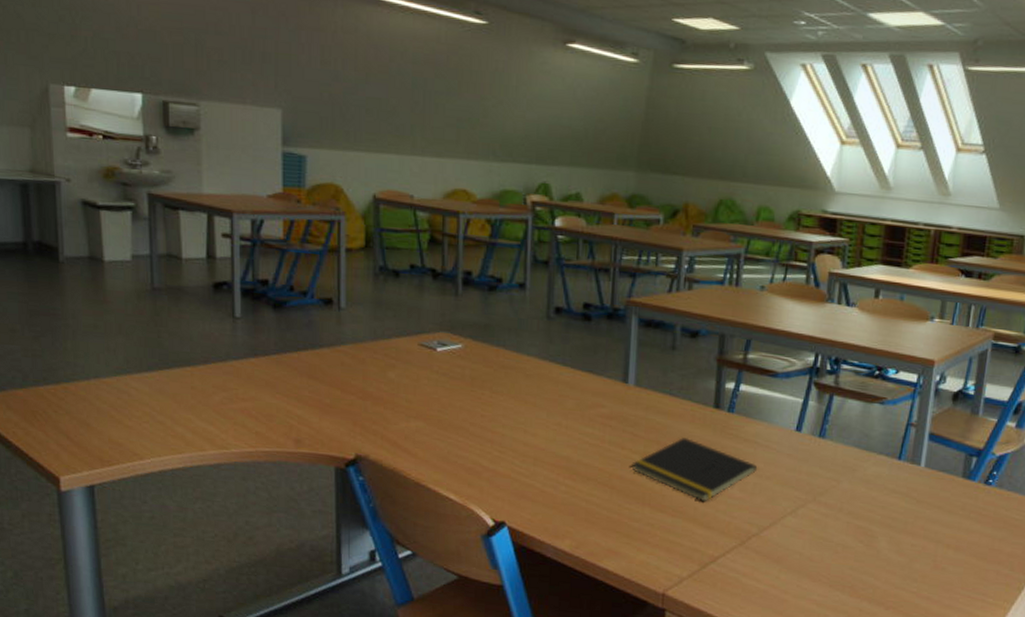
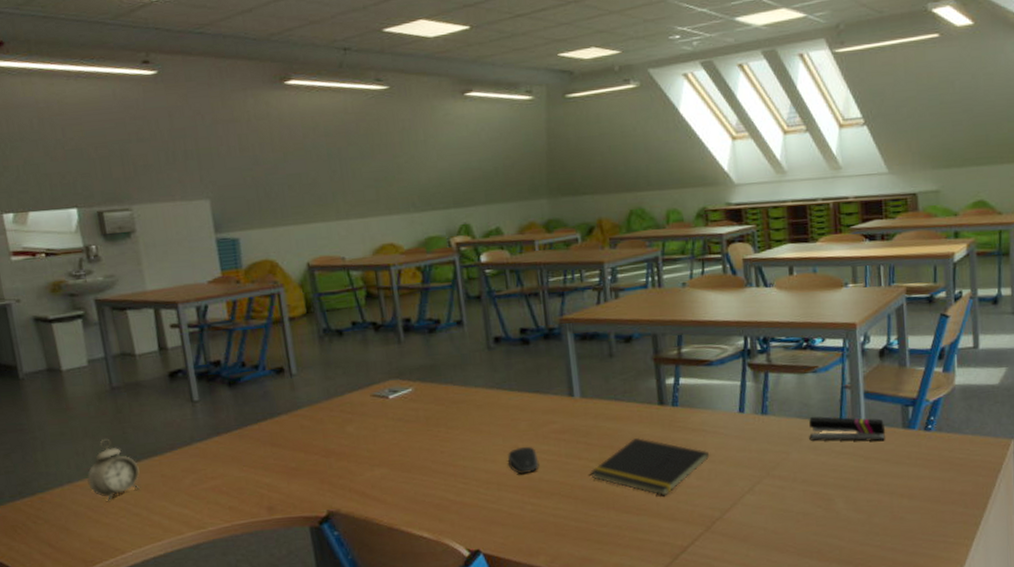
alarm clock: none [115,340,169,404] -> present [87,439,140,501]
computer mouse: none [548,424,581,454] -> present [507,446,540,474]
stapler: none [863,448,945,488] -> present [808,416,886,442]

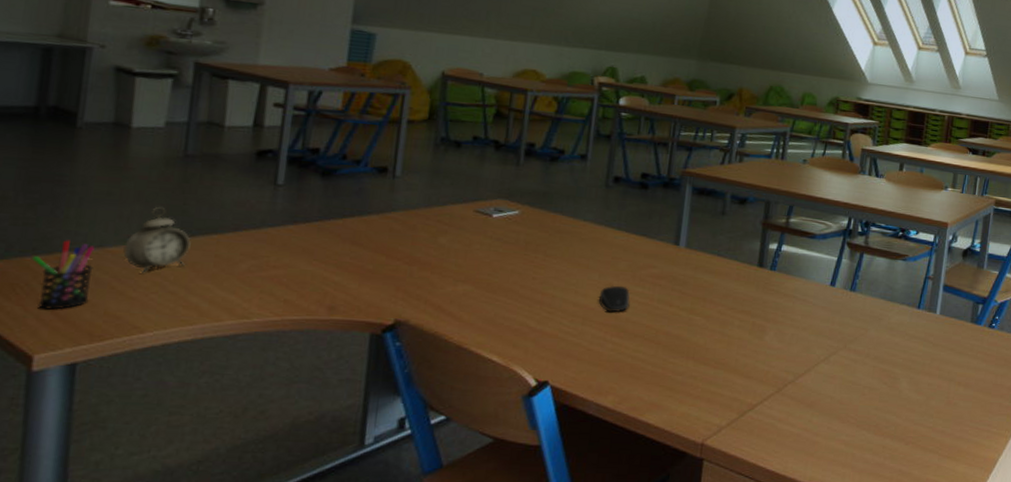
pen holder: none [20,481,75,544] -> present [31,240,94,310]
notepad: present [590,438,710,496] -> none [678,294,796,354]
stapler: present [808,416,886,442] -> none [888,299,956,332]

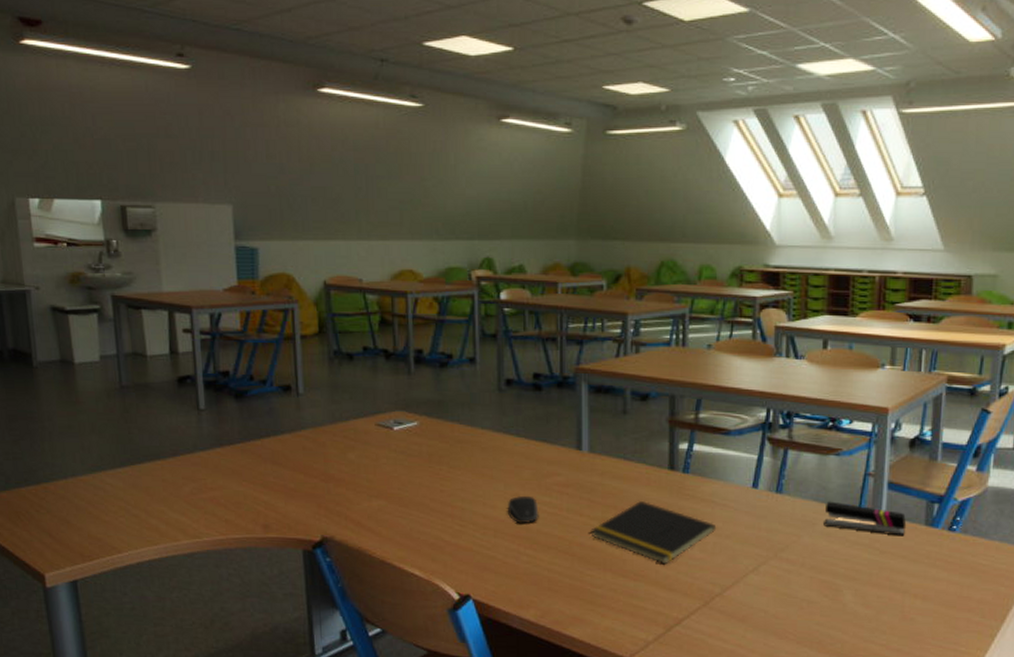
pen holder: present [31,240,94,310] -> none [25,471,75,534]
alarm clock: present [123,207,191,273] -> none [91,437,142,499]
notepad: none [678,294,796,354] -> present [590,501,717,565]
stapler: none [888,299,956,332] -> present [824,501,907,537]

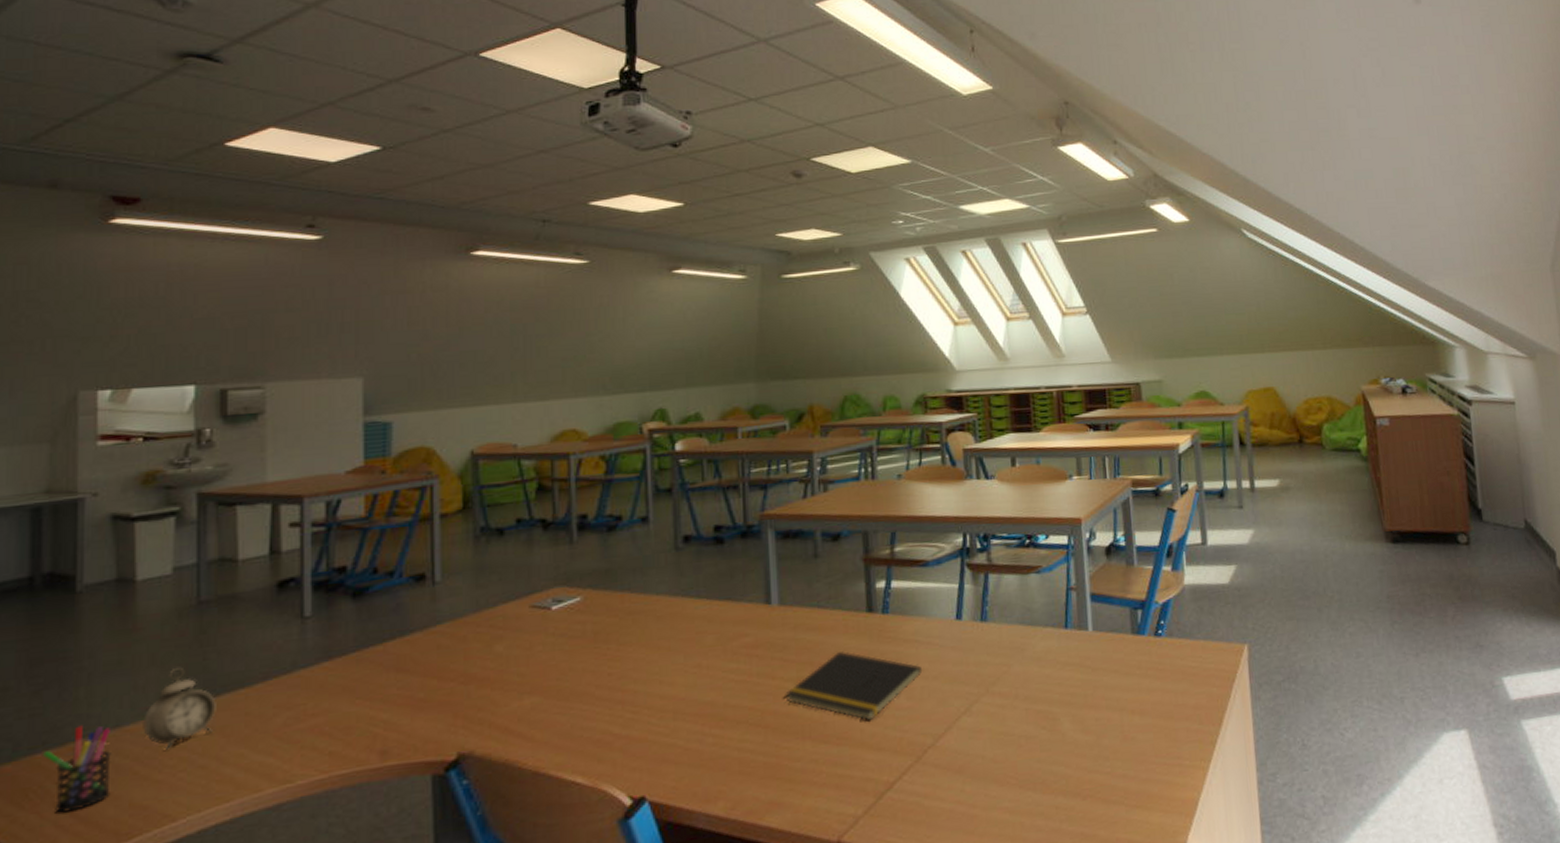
pen holder: none [25,471,75,534] -> present [41,725,111,813]
alarm clock: none [91,437,142,499] -> present [143,668,216,750]
computer mouse: present [507,495,539,523] -> none [688,664,726,699]
stapler: present [824,501,907,537] -> none [1031,622,1114,651]

